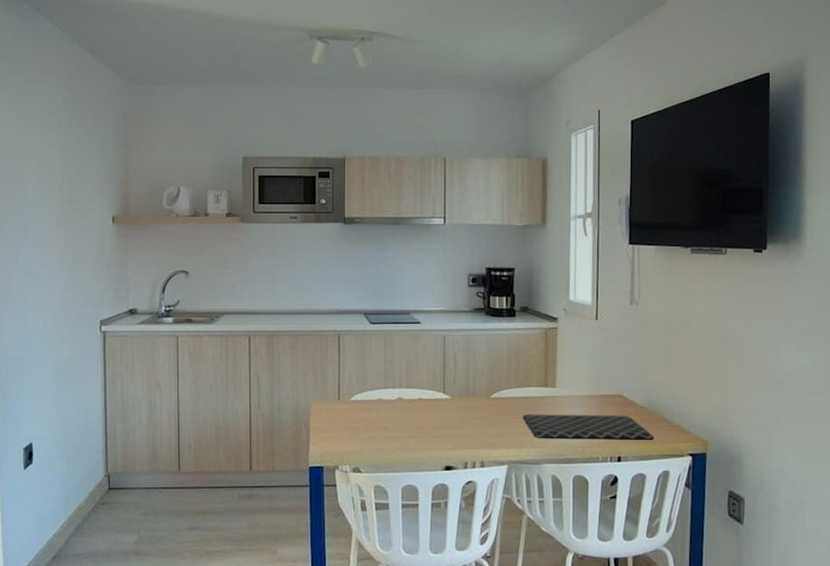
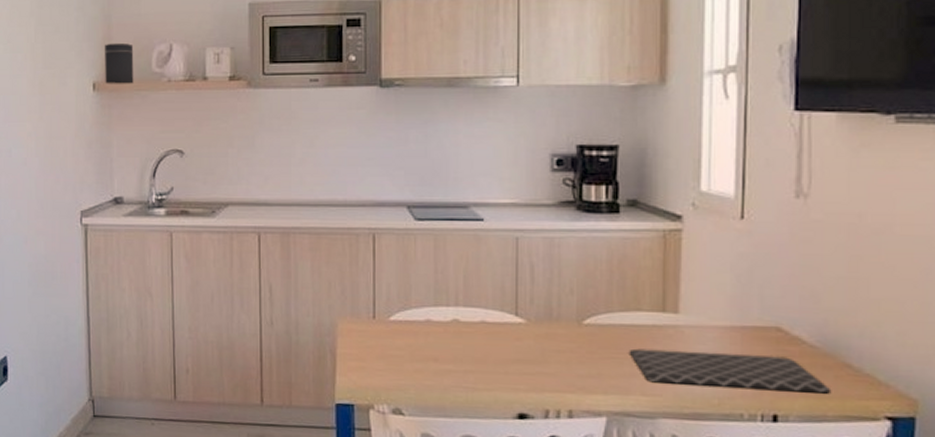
cylinder: none [122,185,148,218] -> present [104,42,134,84]

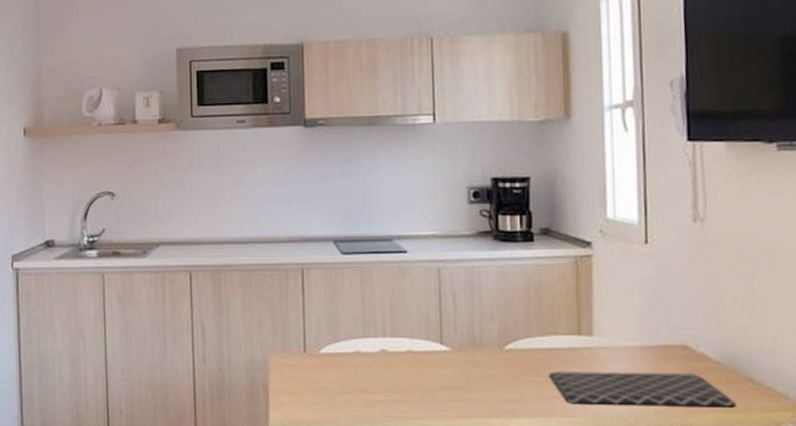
cylinder: present [104,42,134,84] -> none [34,88,64,129]

